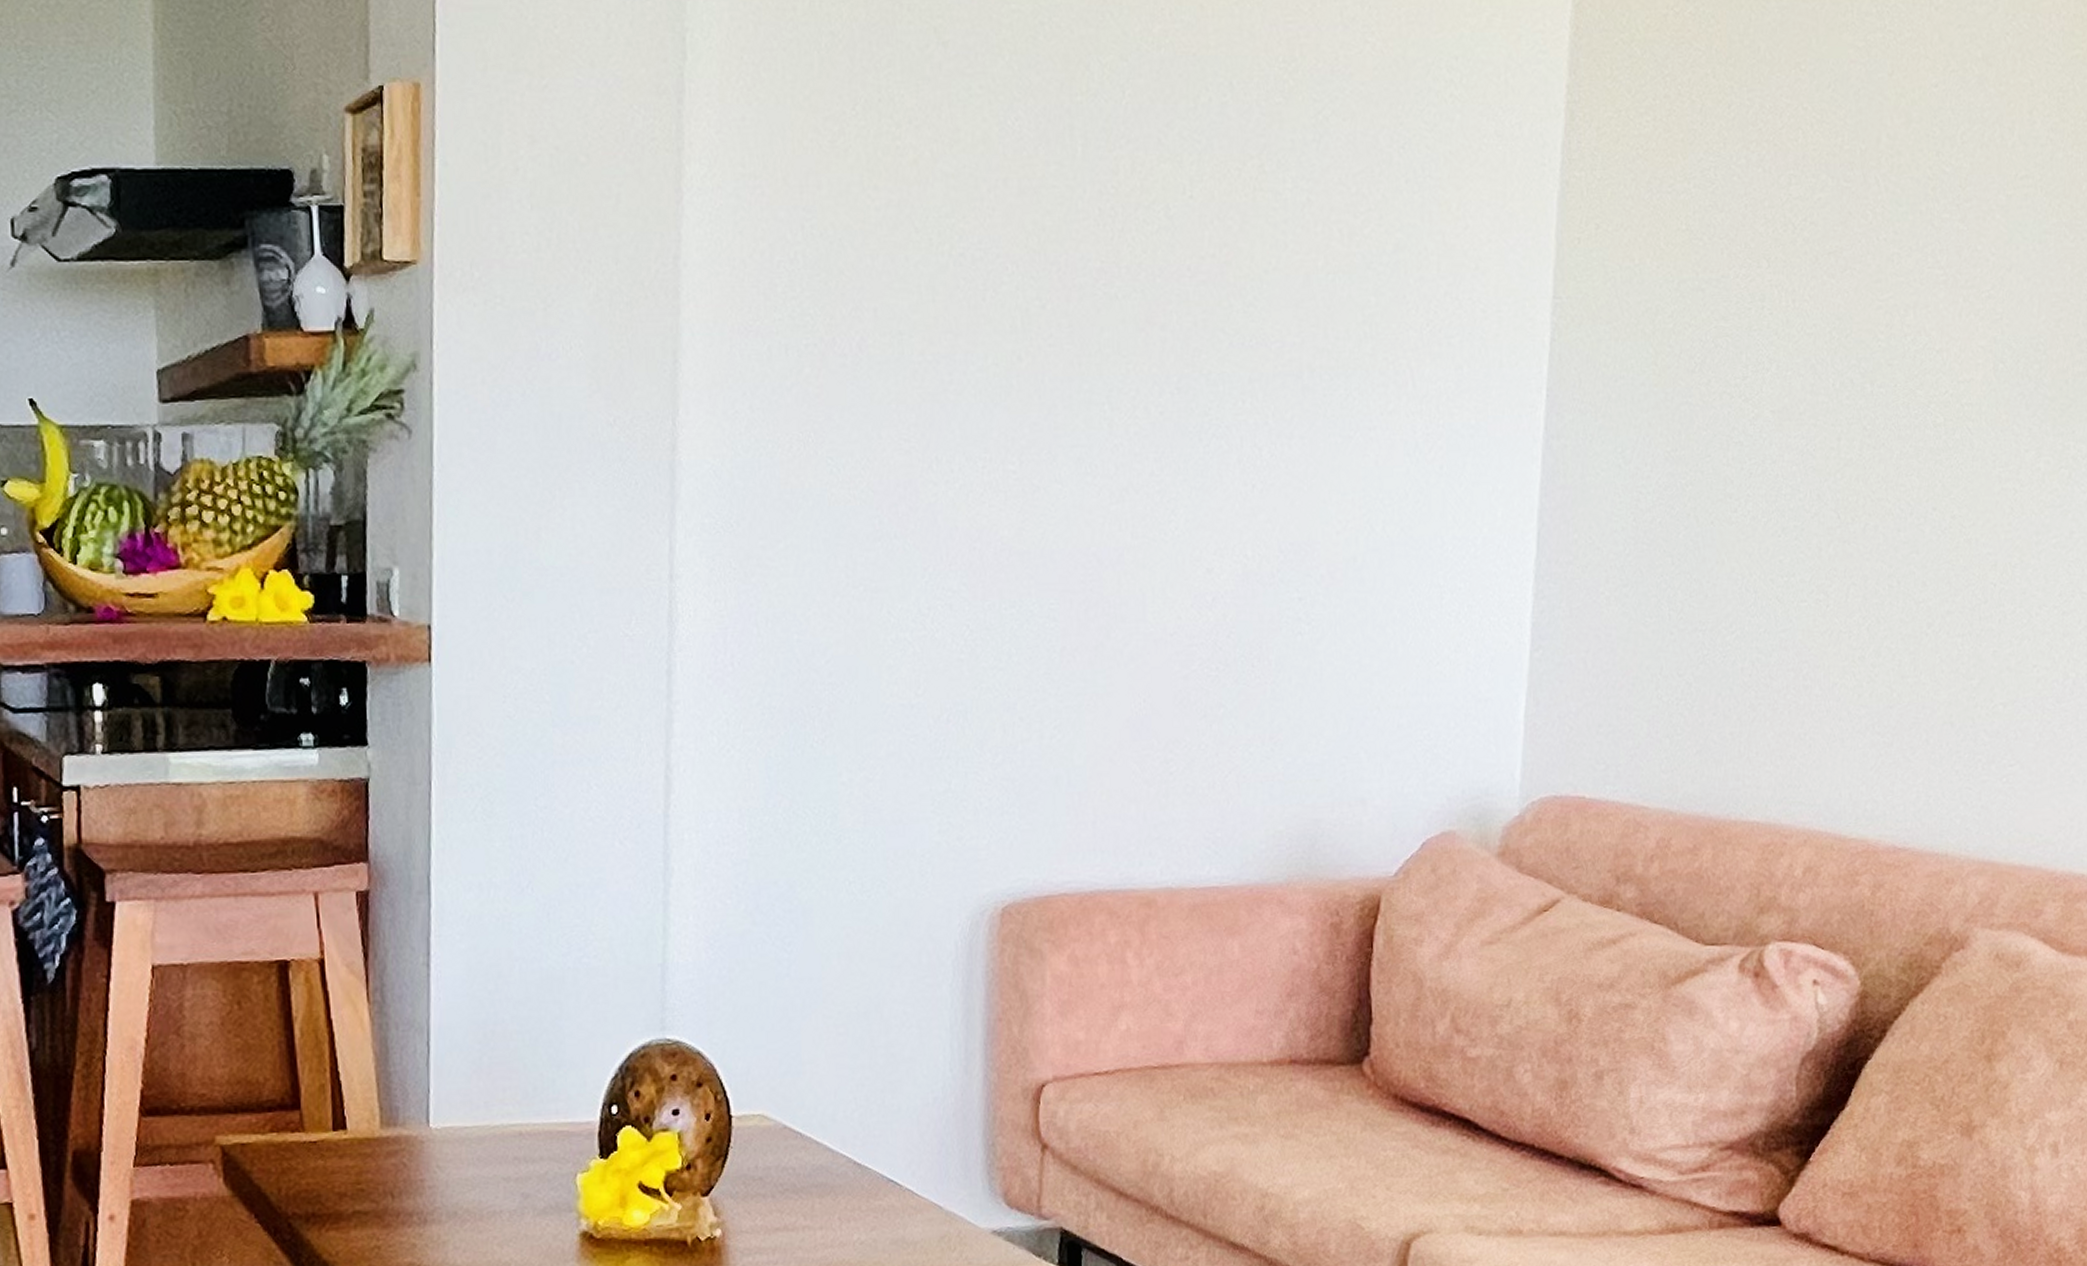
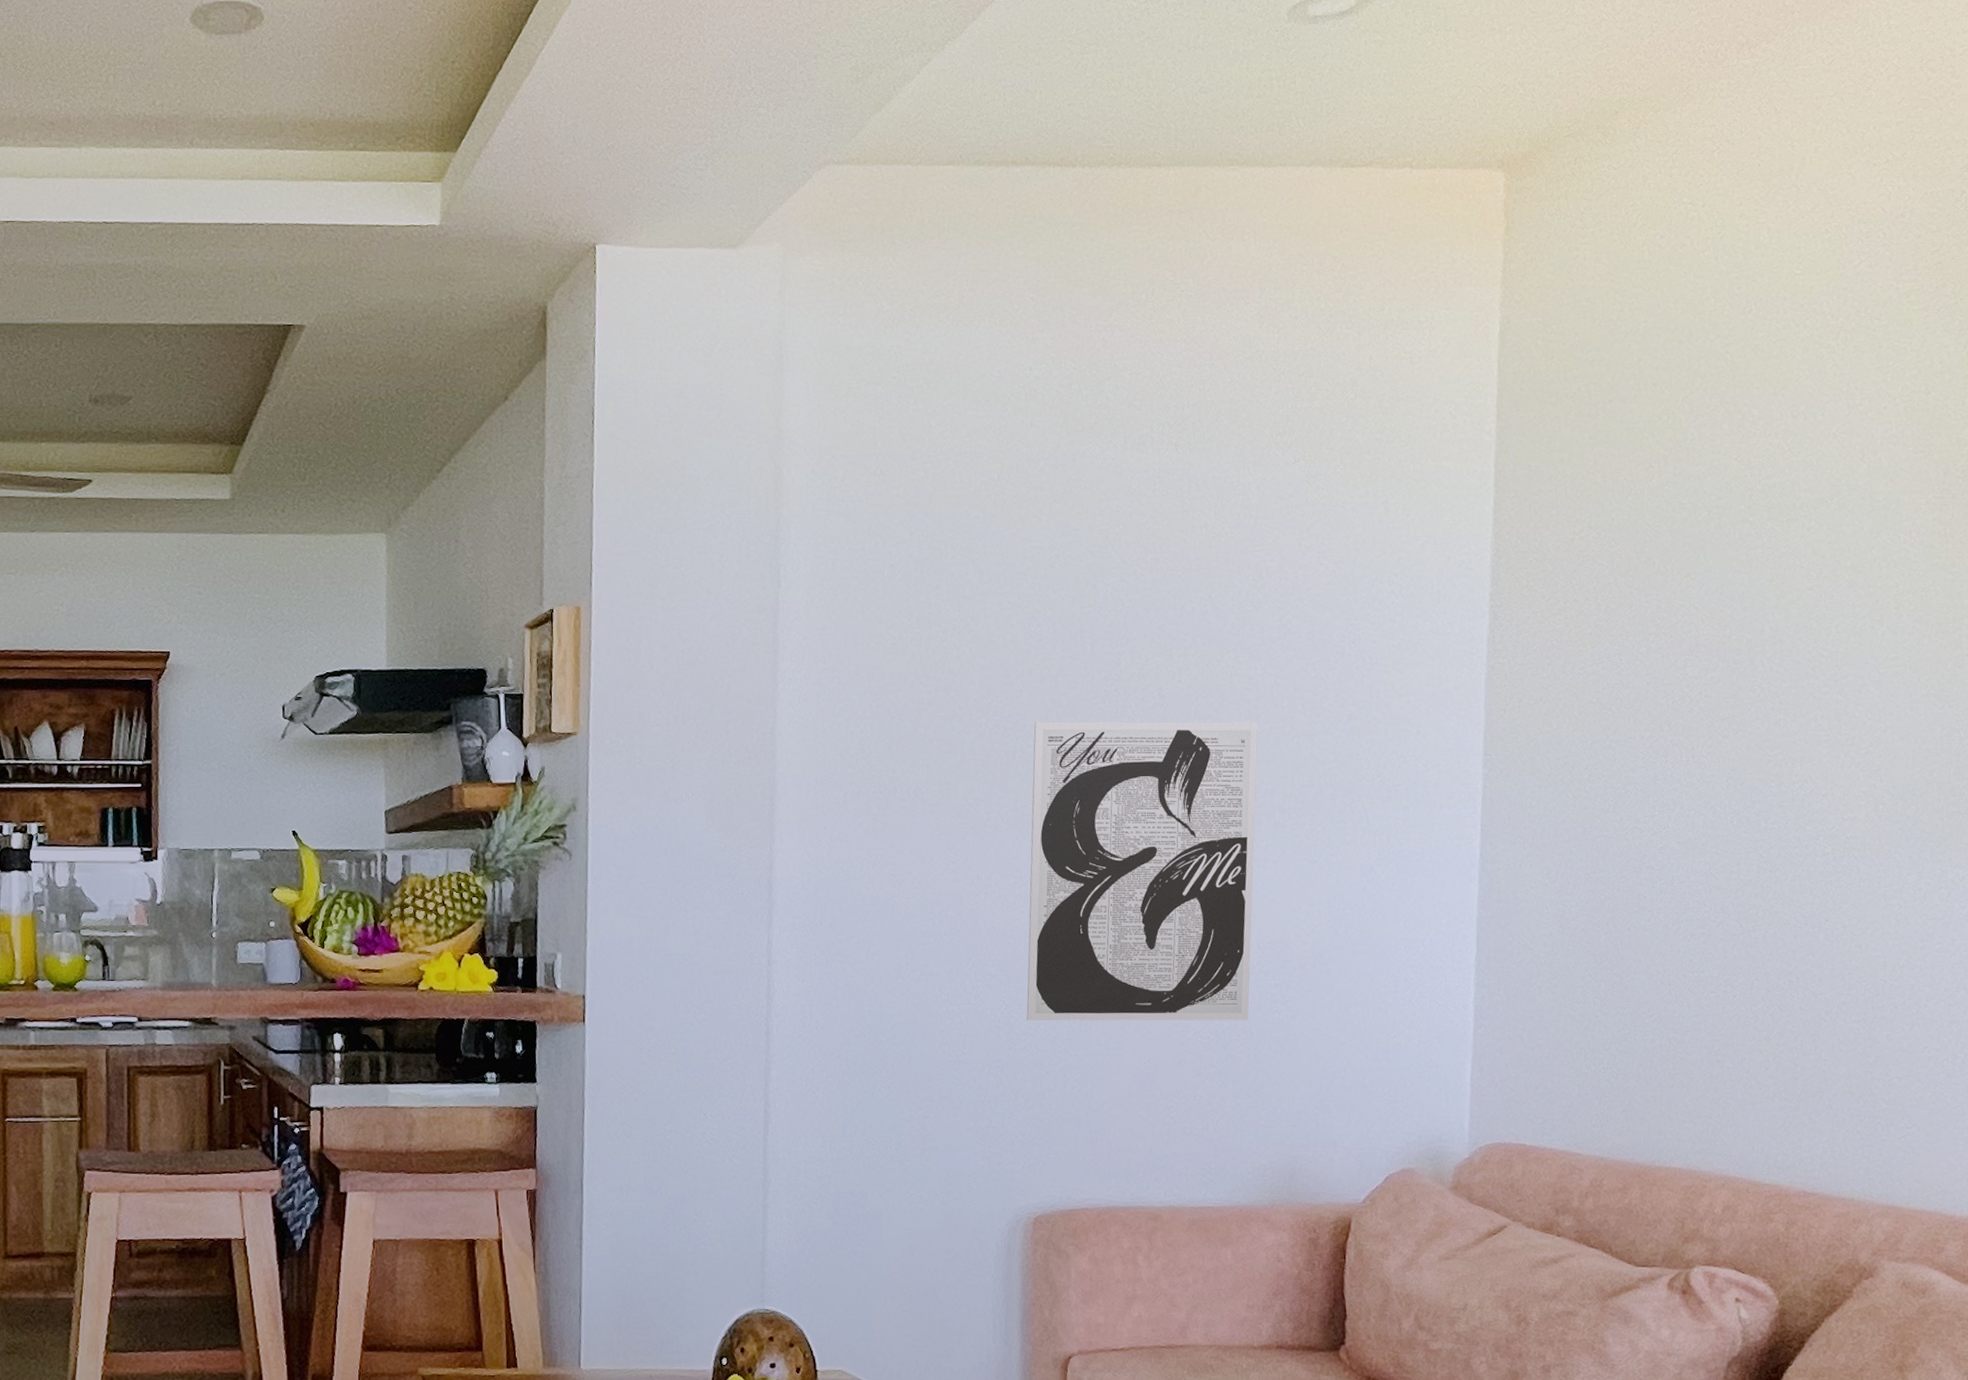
wall art: none [996,250,1286,651] -> present [1026,721,1258,1021]

